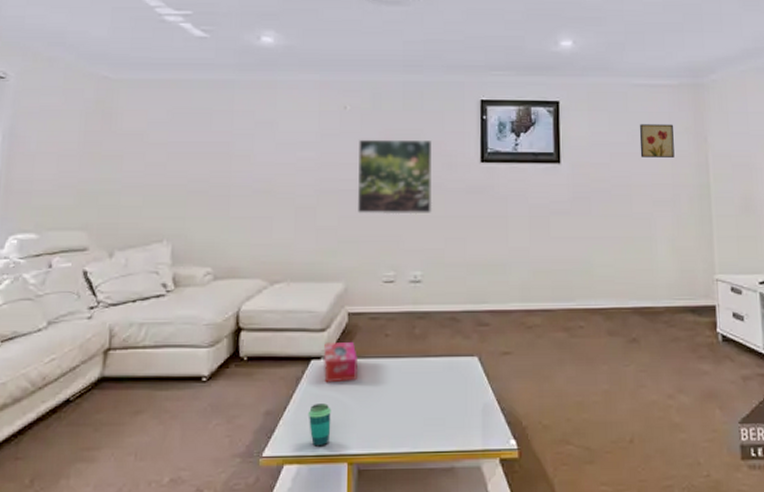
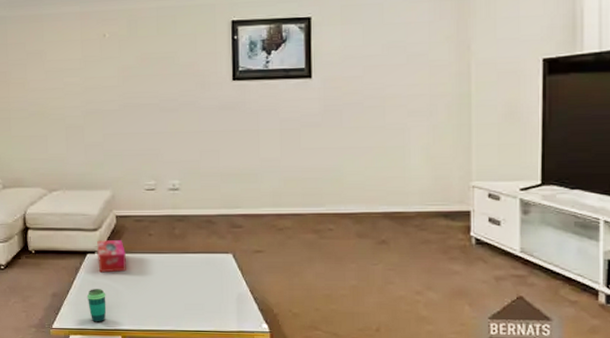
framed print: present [357,139,433,215] -> none [118,62,188,131]
wall art: present [639,124,675,157] -> none [395,34,433,69]

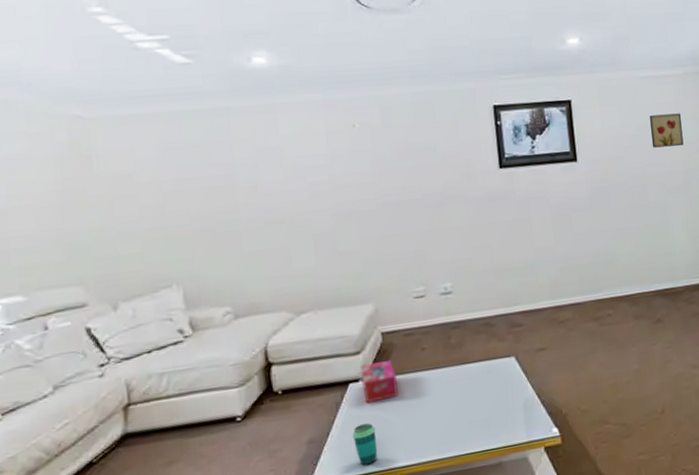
wall art: none [395,34,433,69] -> present [649,113,684,148]

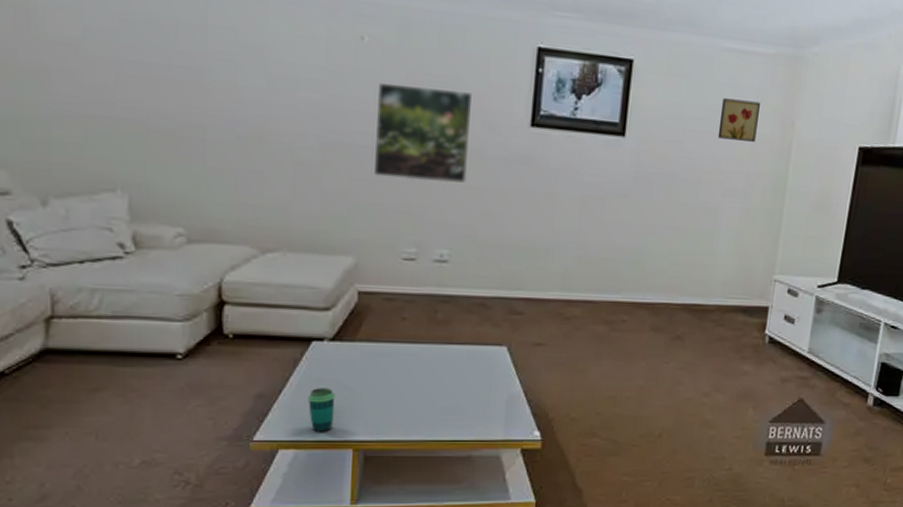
tissue box: present [360,359,398,404] -> none [326,323,368,367]
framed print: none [372,151,456,233] -> present [373,82,472,183]

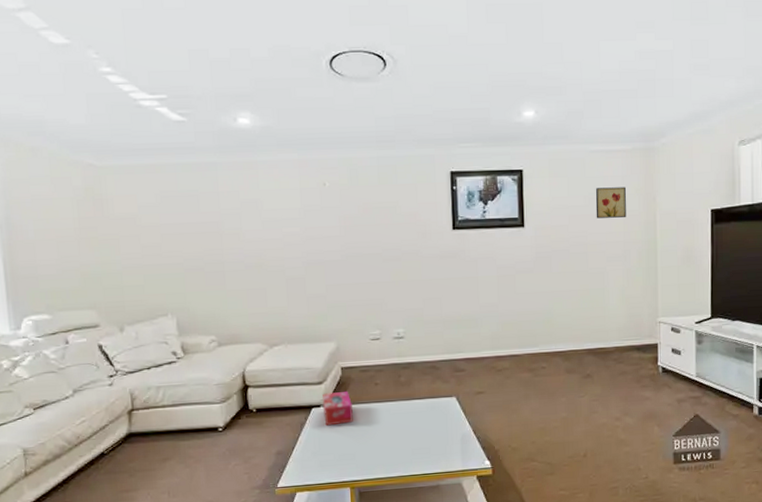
cup: present [307,388,336,432] -> none [313,442,334,477]
tissue box: none [326,323,368,367] -> present [322,390,353,426]
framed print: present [373,82,472,183] -> none [340,212,411,281]

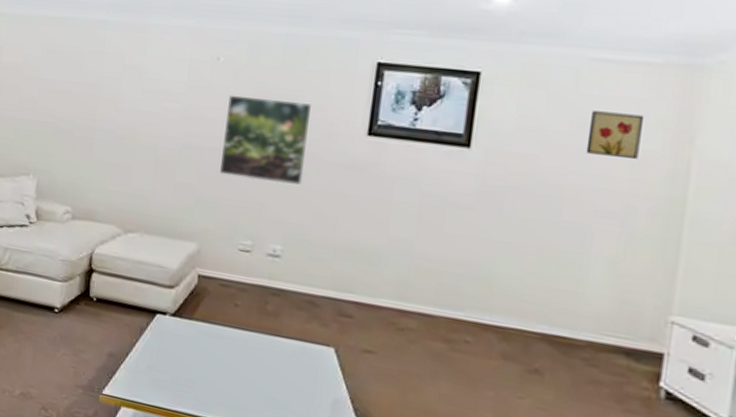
tissue box: present [322,390,353,426] -> none [168,300,203,344]
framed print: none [340,212,411,281] -> present [219,94,311,185]

